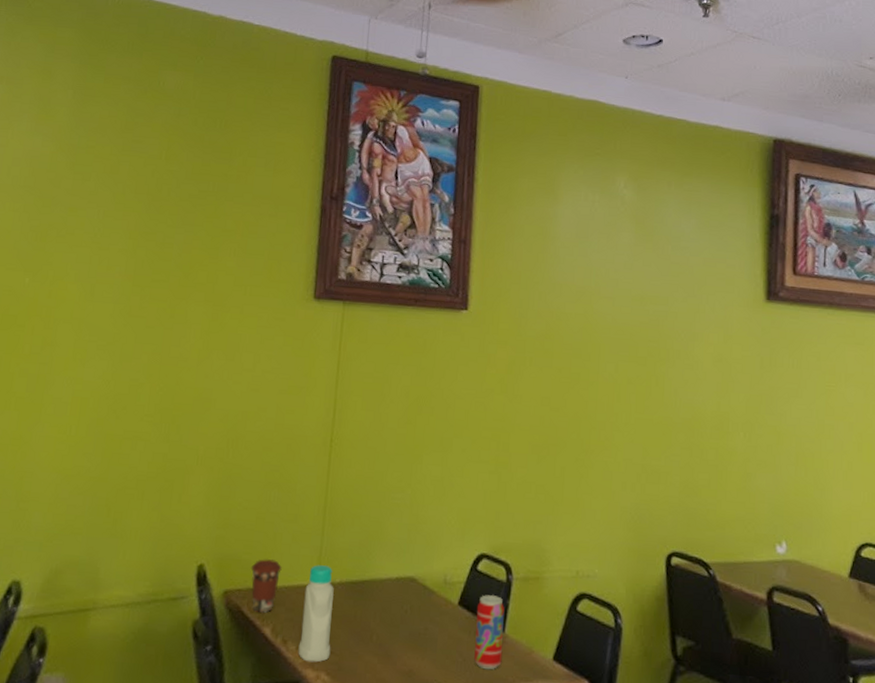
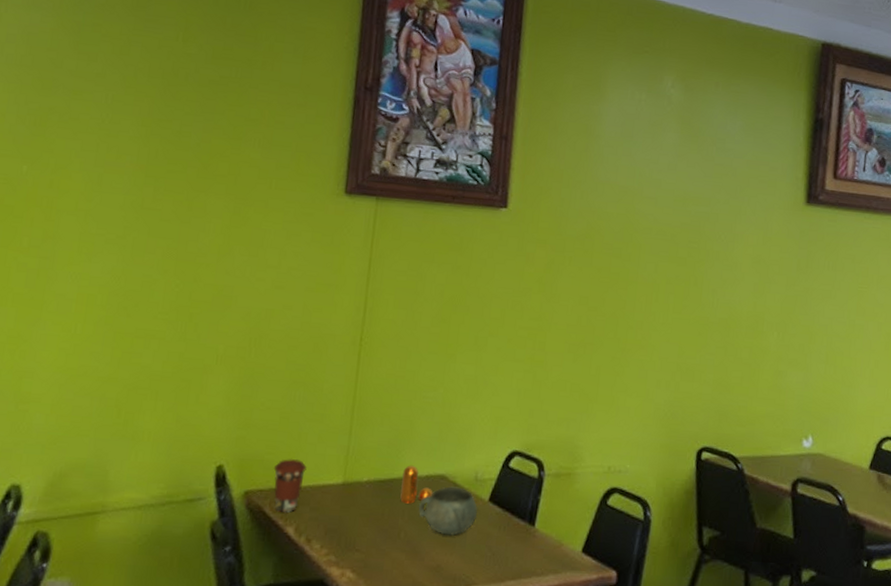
bottle: present [298,565,334,663] -> none [322,464,361,560]
pepper shaker: none [372,566,404,606] -> present [400,465,433,504]
decorative bowl: none [389,589,448,640] -> present [418,486,478,536]
beverage can: present [473,595,504,670] -> none [502,491,535,563]

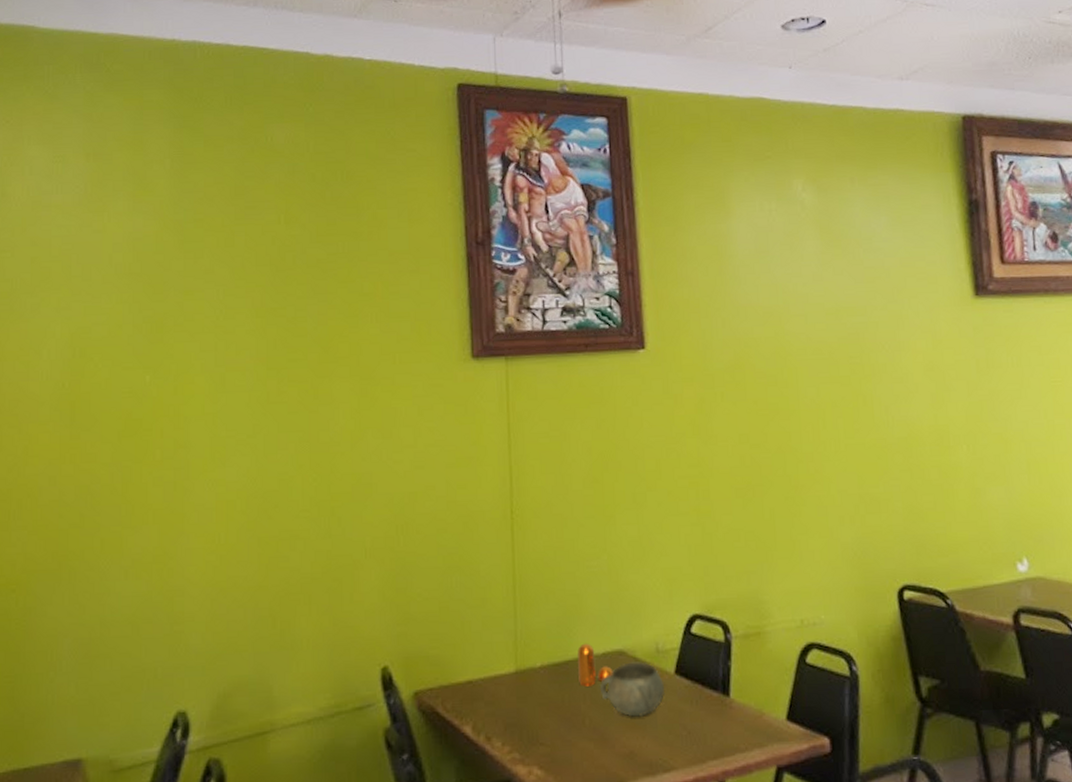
coffee cup: present [273,458,307,514] -> none [440,650,475,712]

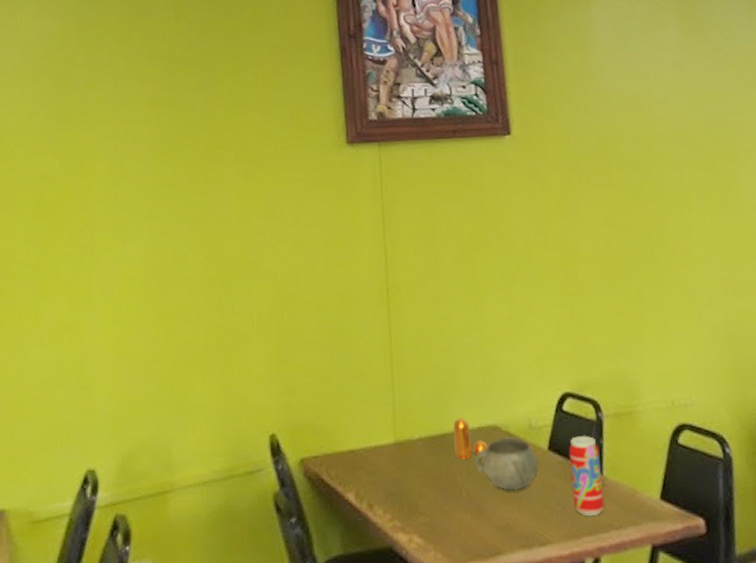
beverage can: none [695,658,731,740] -> present [568,436,605,517]

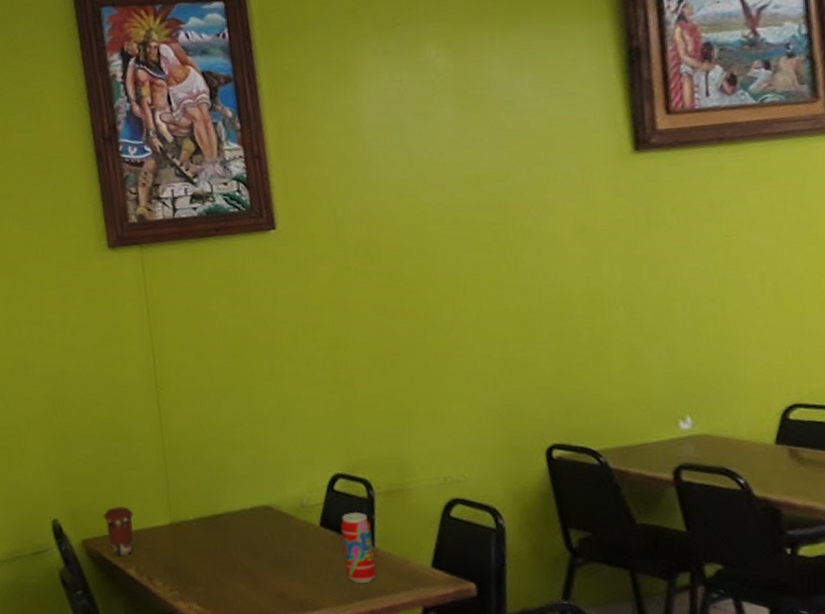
coffee cup: none [324,420,356,479] -> present [103,506,134,557]
pepper shaker: present [453,417,488,459] -> none [226,499,261,537]
decorative bowl: present [475,437,539,491] -> none [248,515,312,563]

